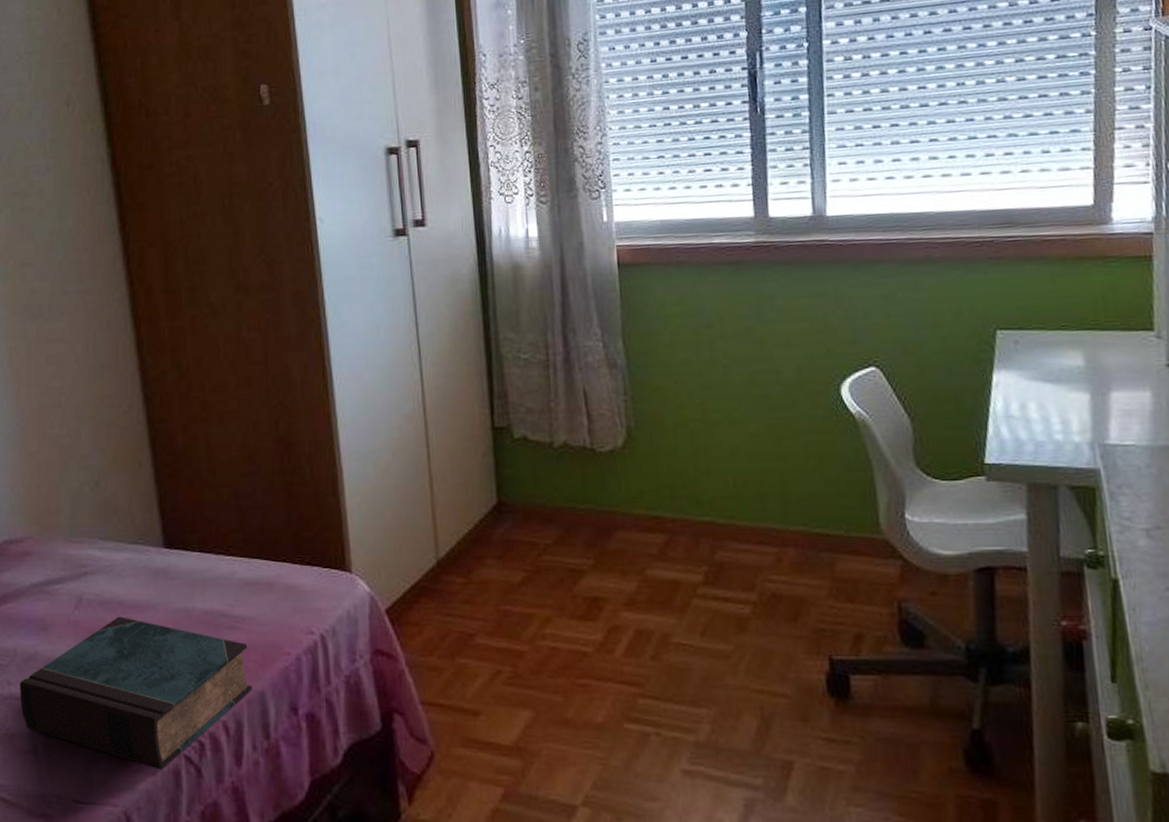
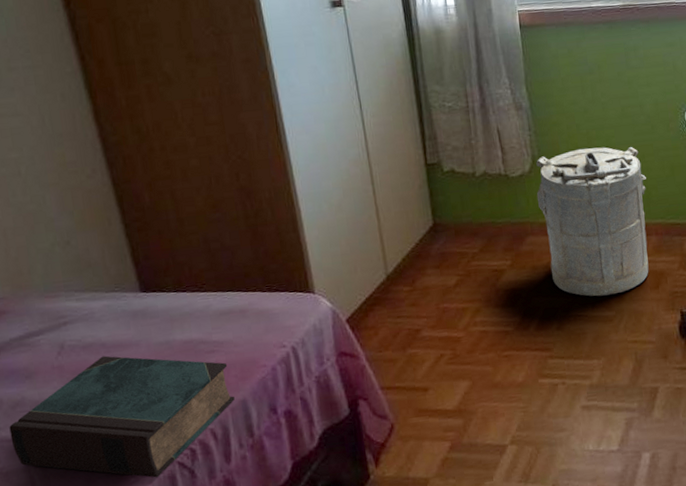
laundry hamper: none [631,422,784,622] -> present [536,147,649,297]

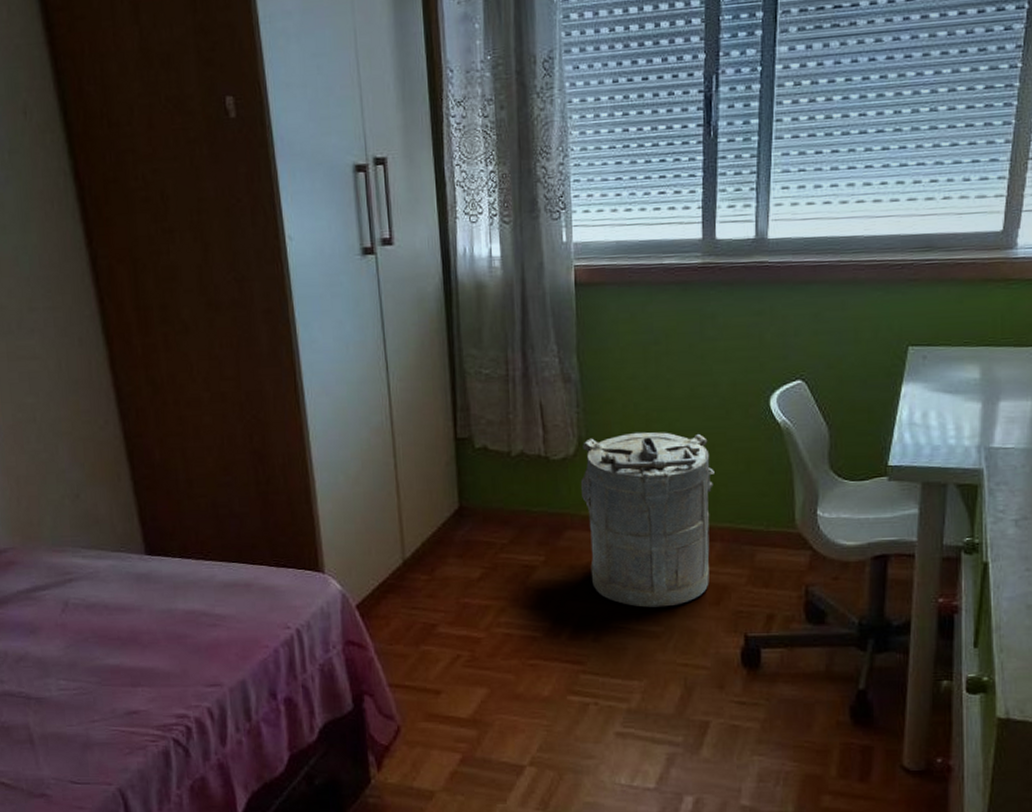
book: present [9,356,235,478] -> none [12,618,234,752]

